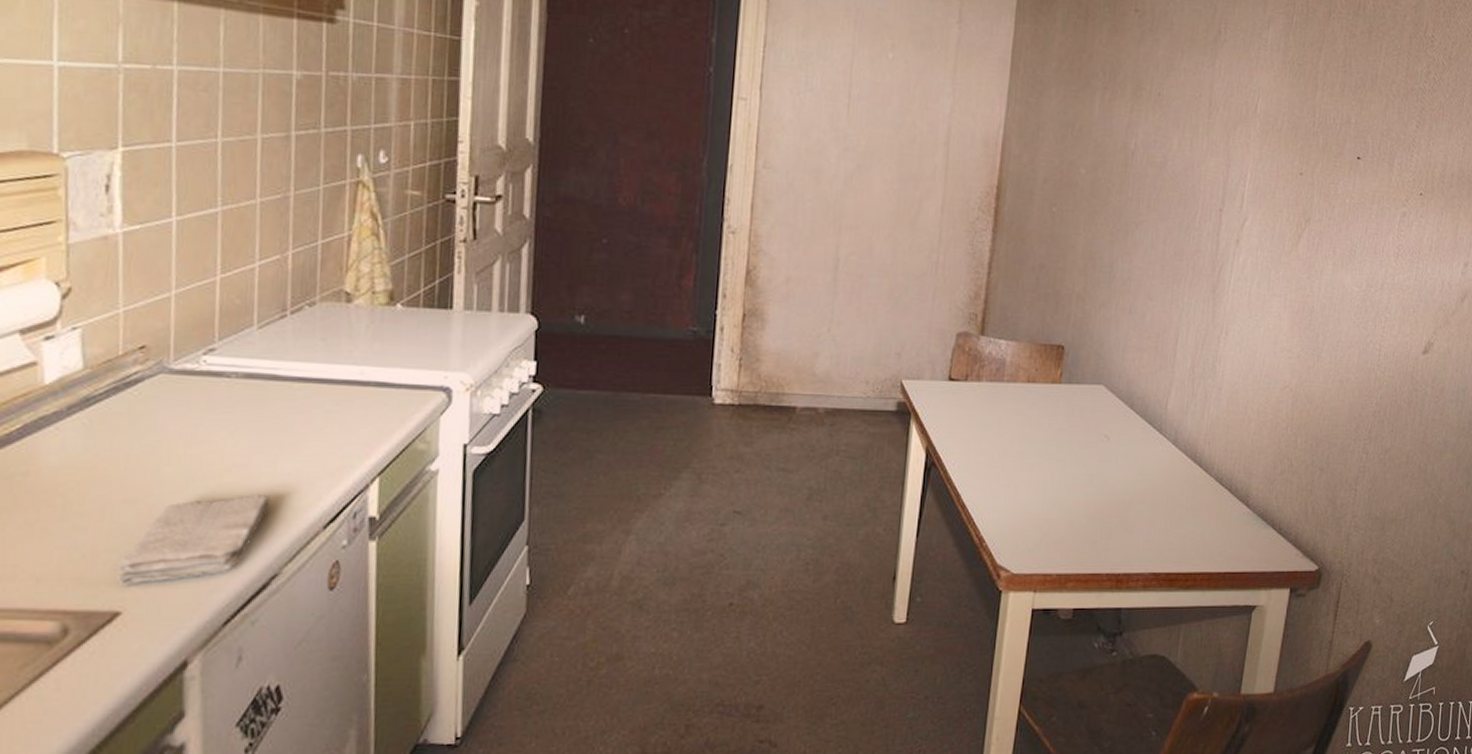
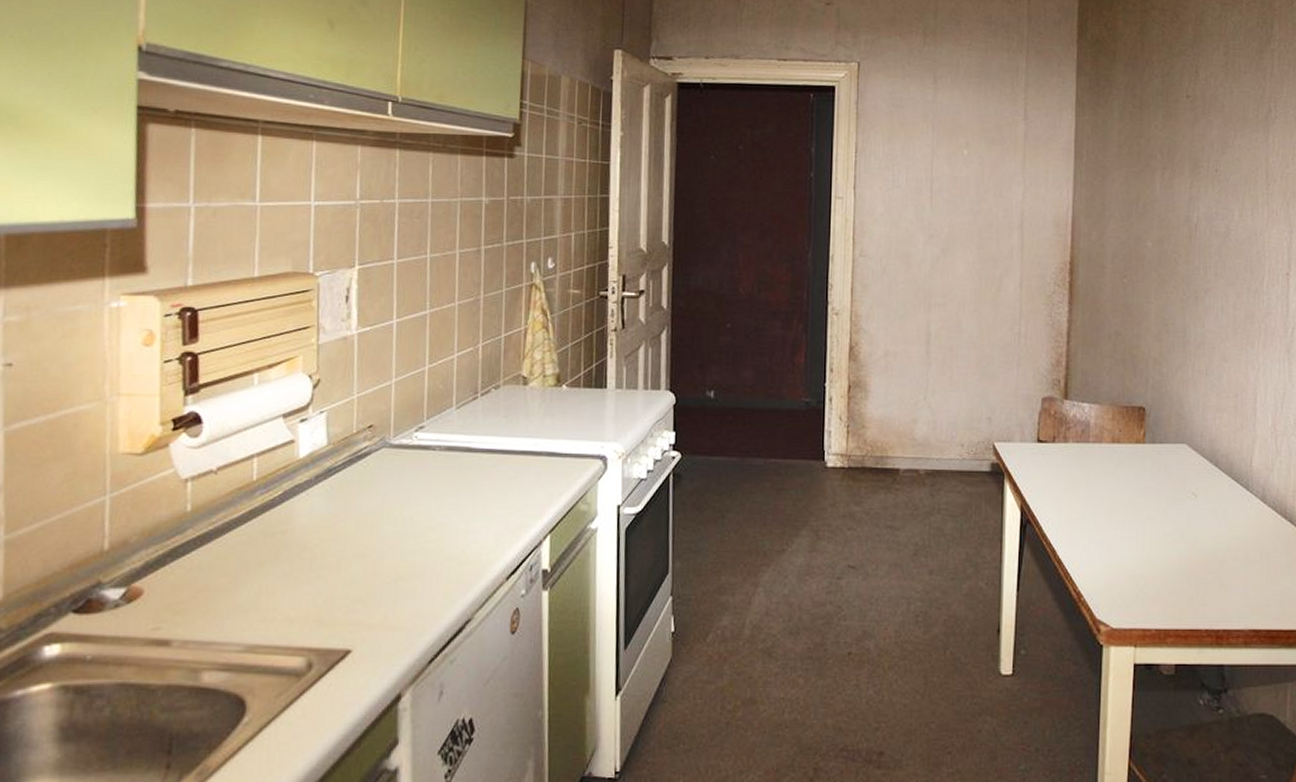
washcloth: present [117,494,271,585] -> none [349,550,466,627]

